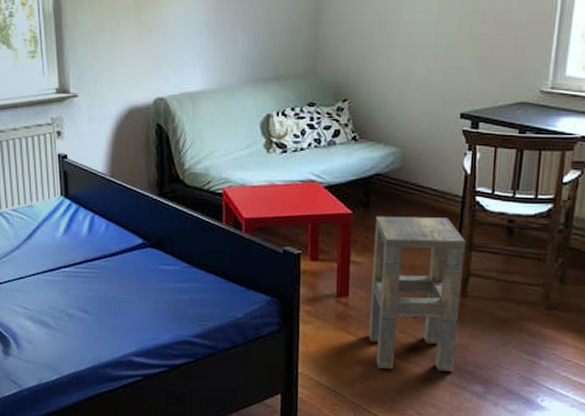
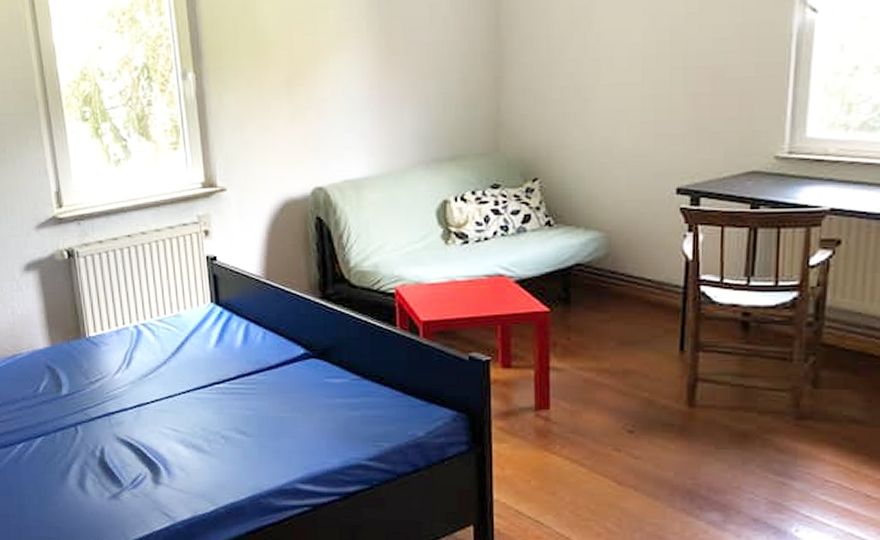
side table: present [368,216,466,372] -> none [576,313,691,497]

